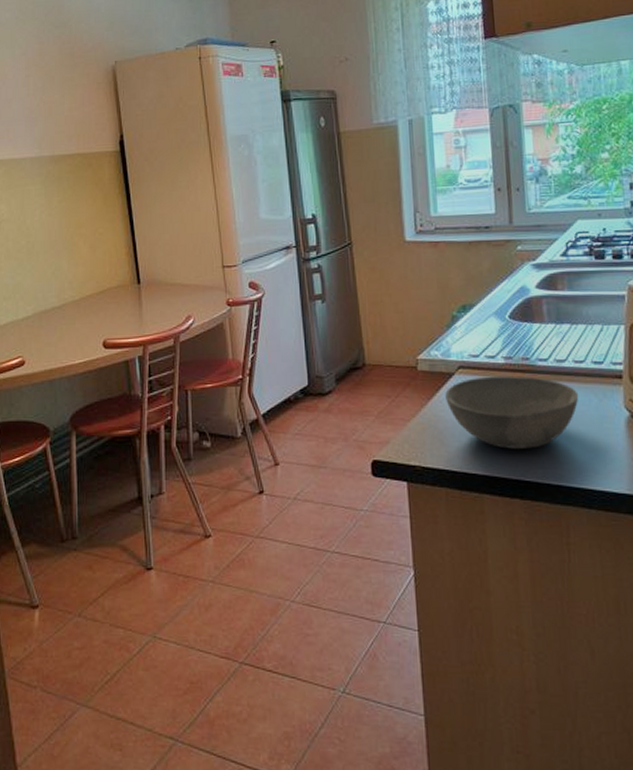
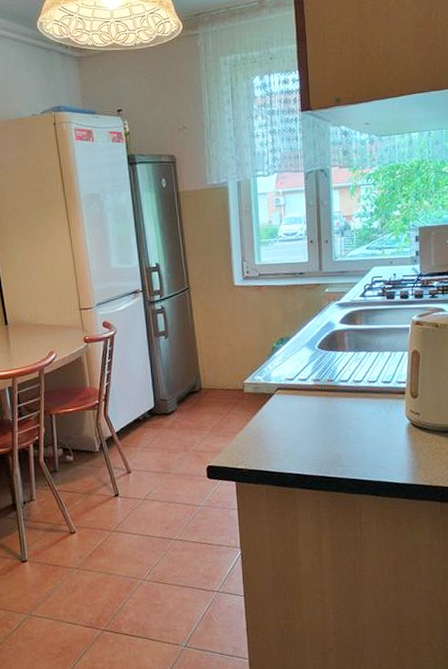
bowl: present [445,376,579,449] -> none [266,395,372,453]

